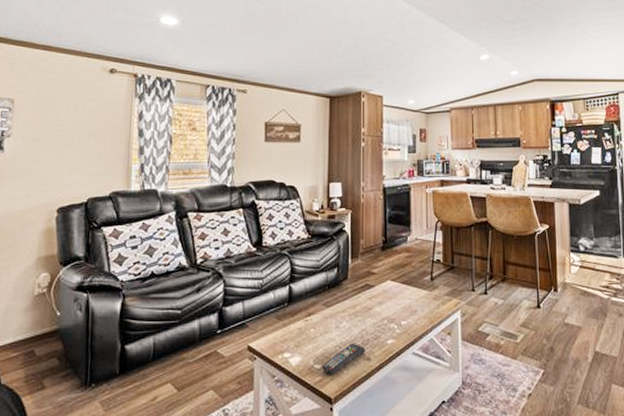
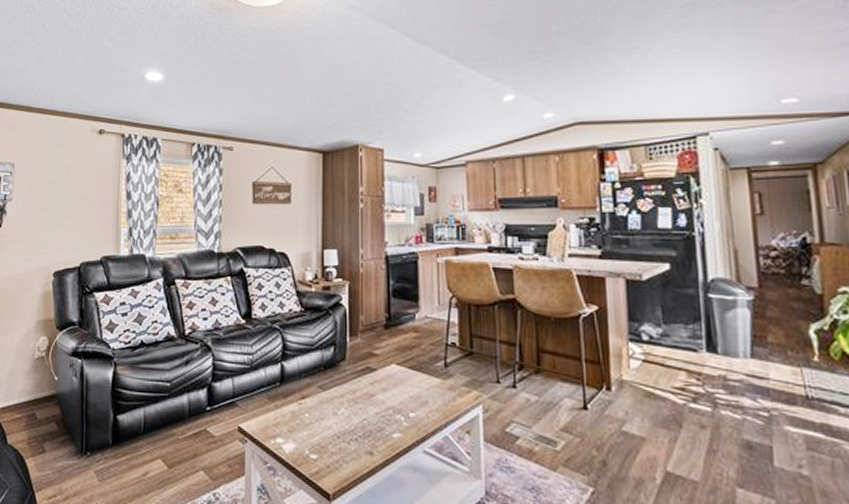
remote control: present [321,342,365,375] -> none [318,433,367,468]

